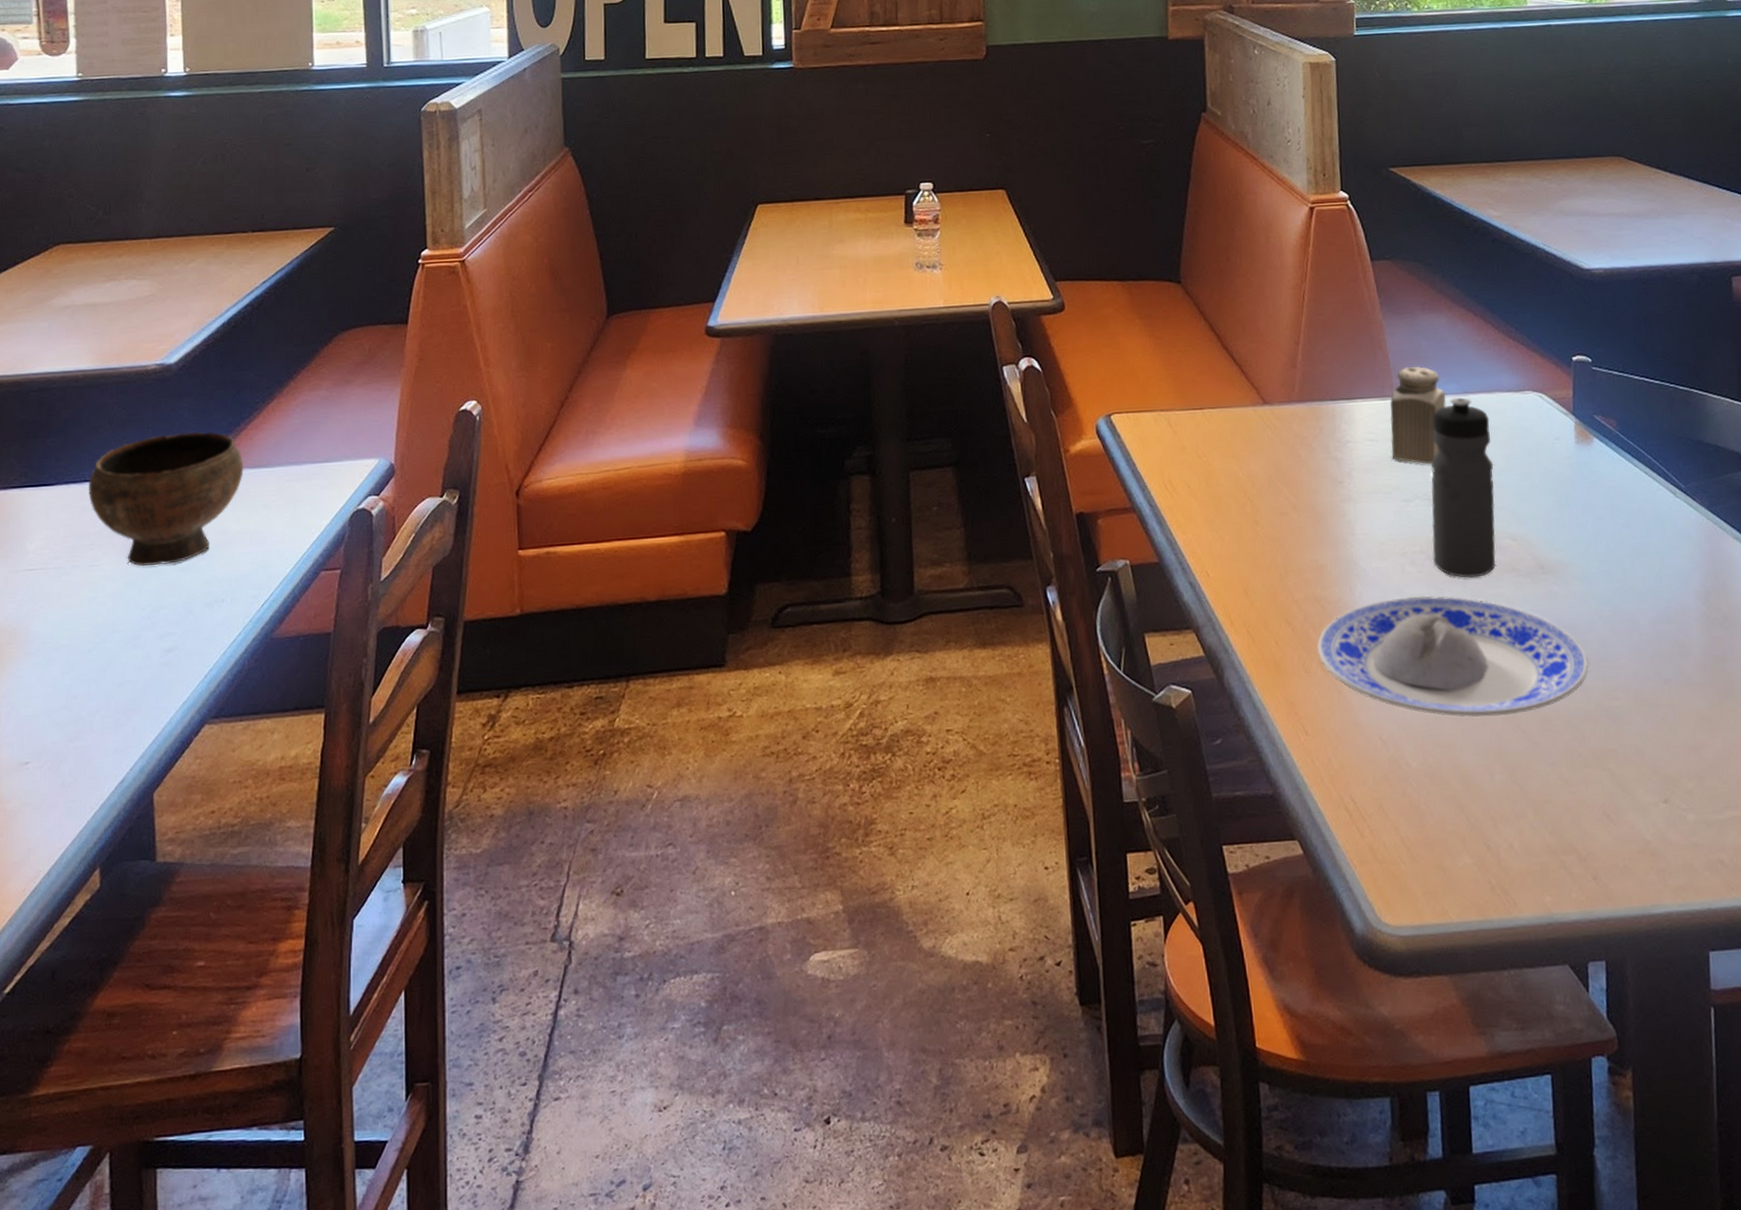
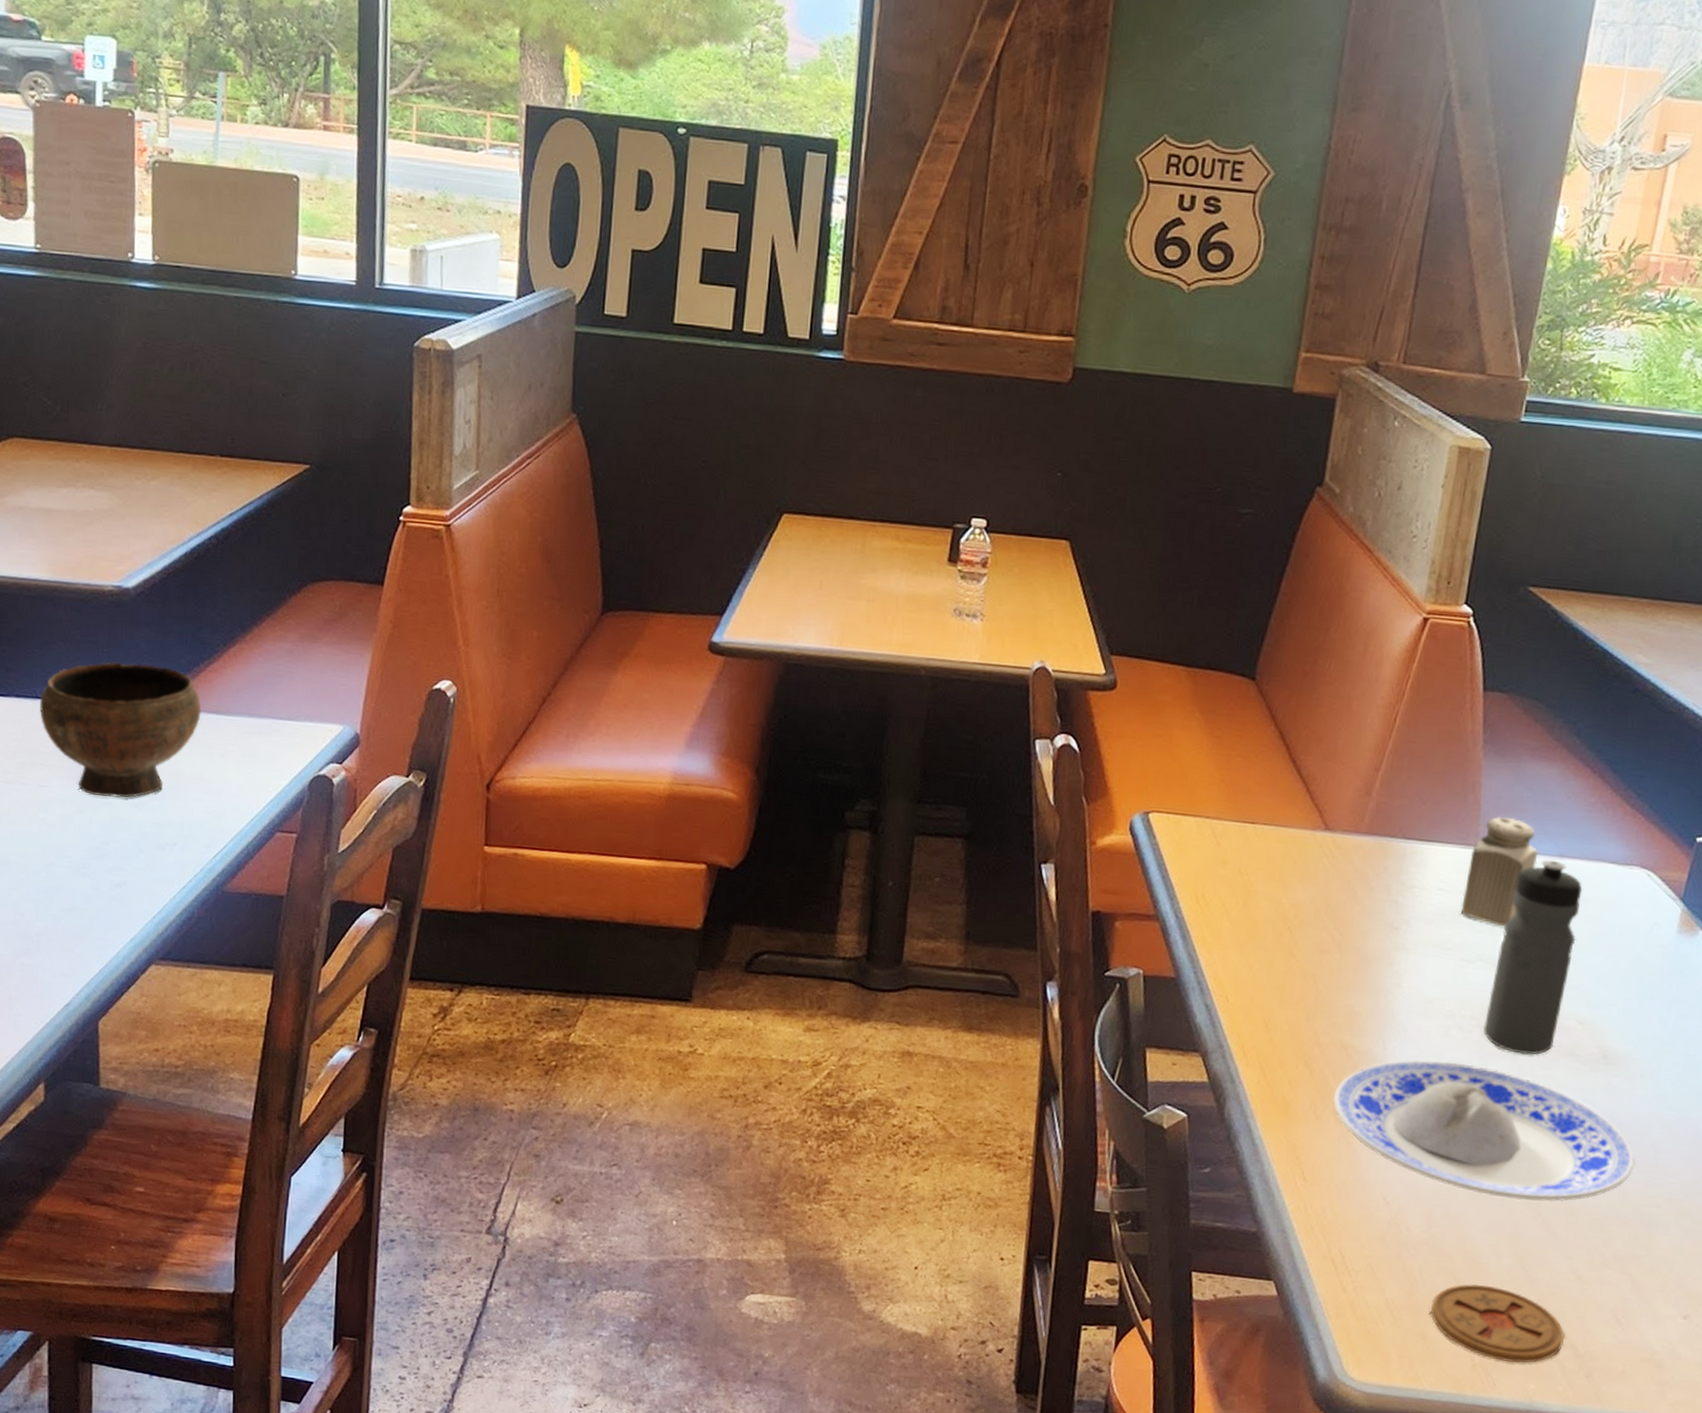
coaster: none [1443,805,1567,879] -> present [1431,1283,1565,1363]

